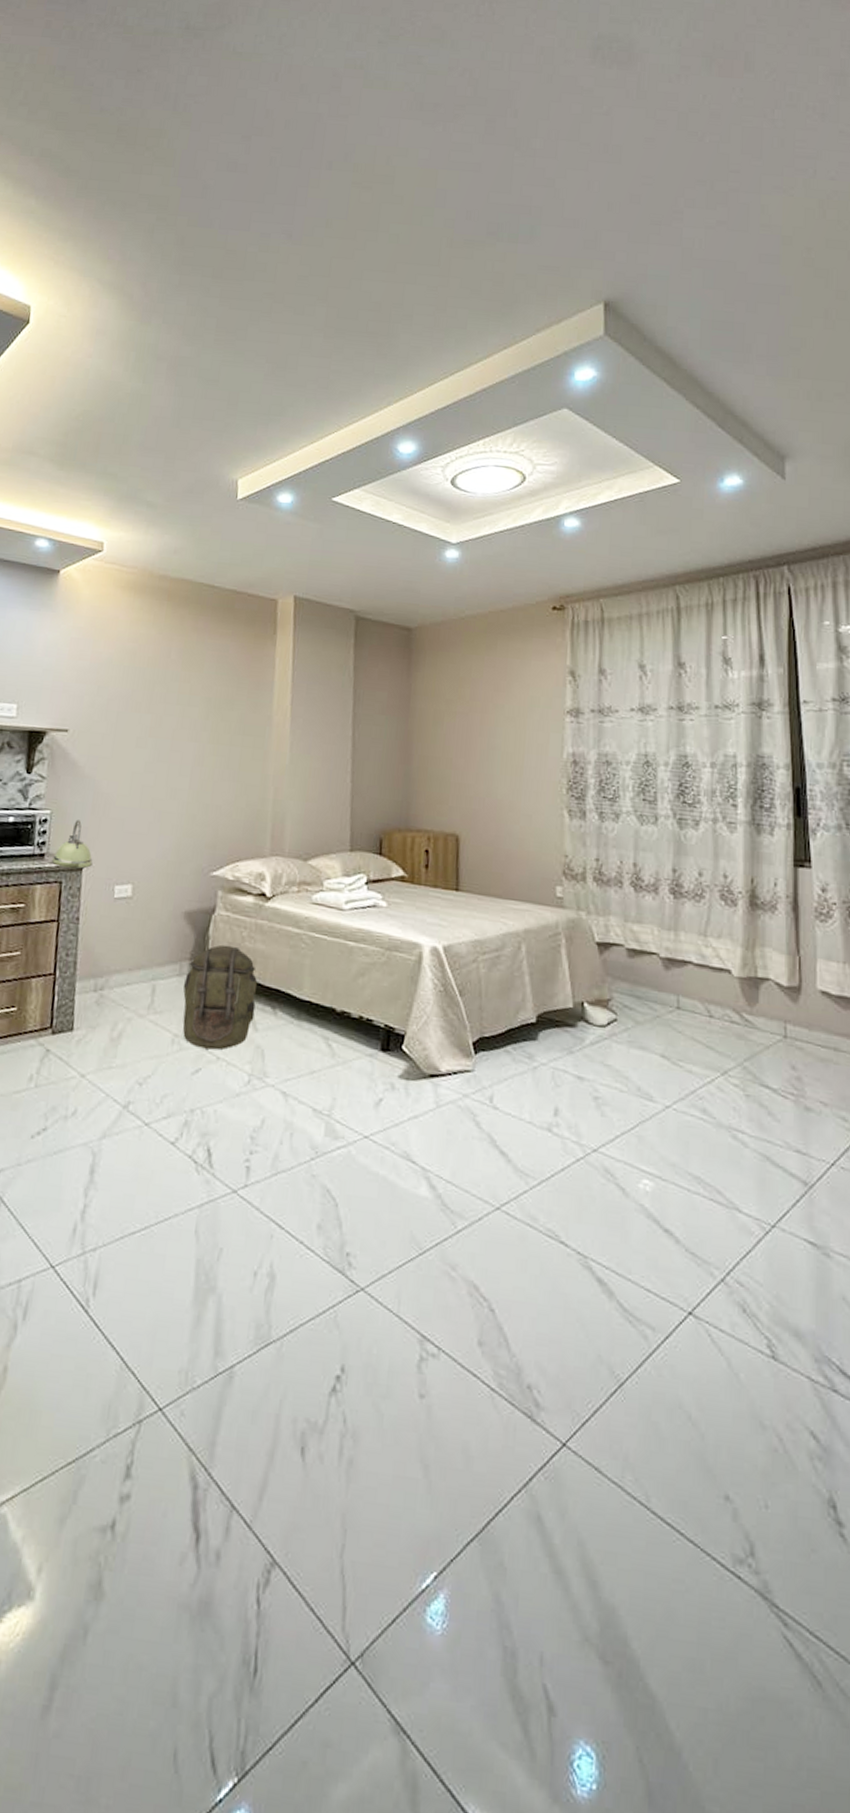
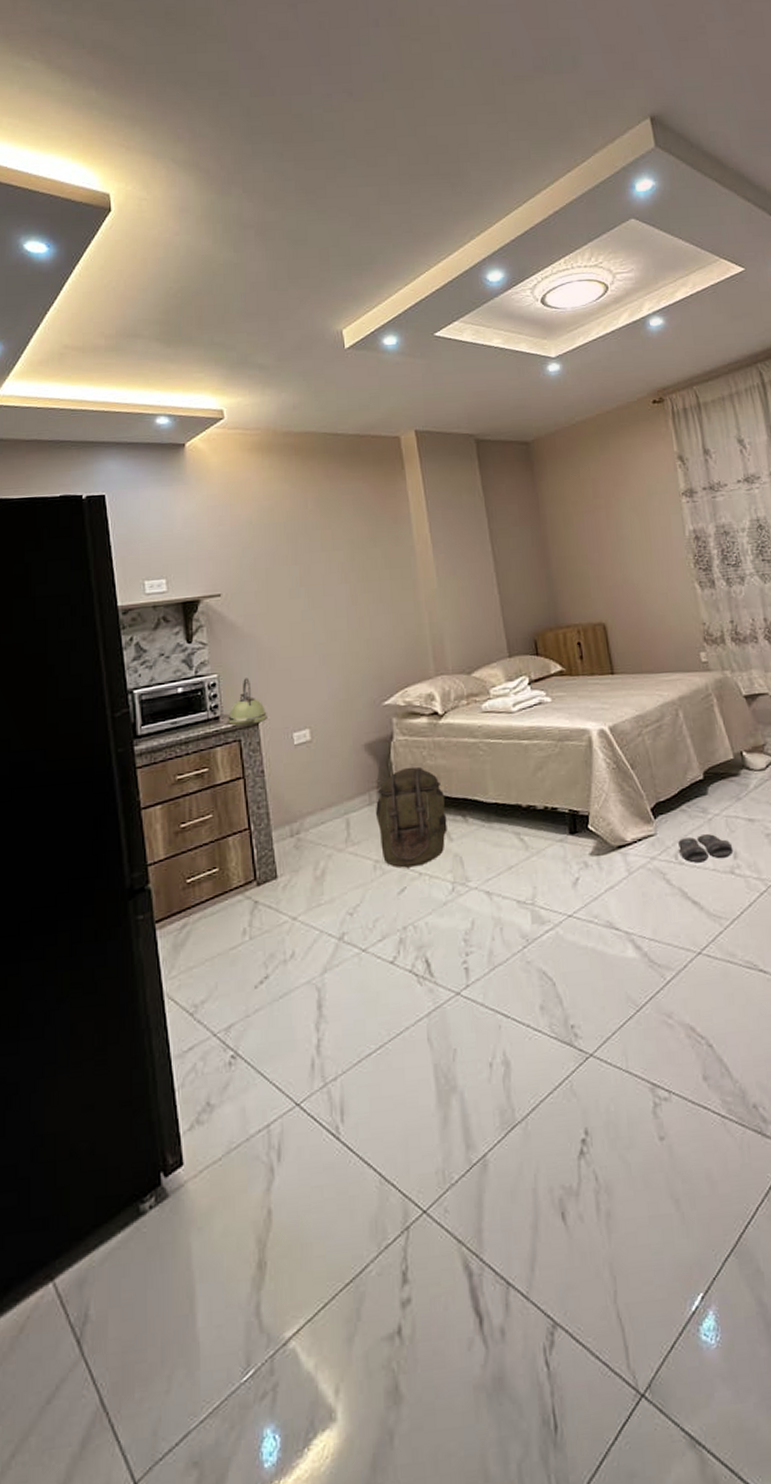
slippers: none [494,1081,554,1112] -> present [678,834,732,863]

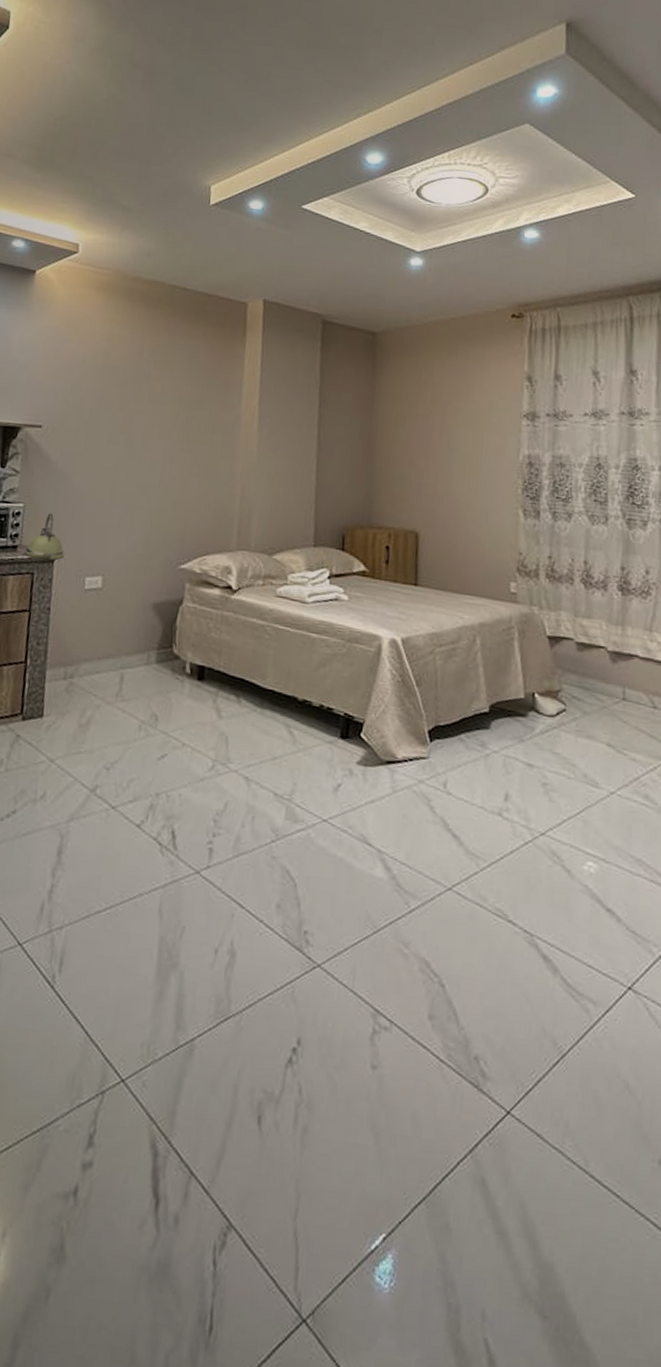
backpack: present [375,767,448,868] -> none [149,635,223,737]
slippers: present [678,834,732,863] -> none [448,768,505,797]

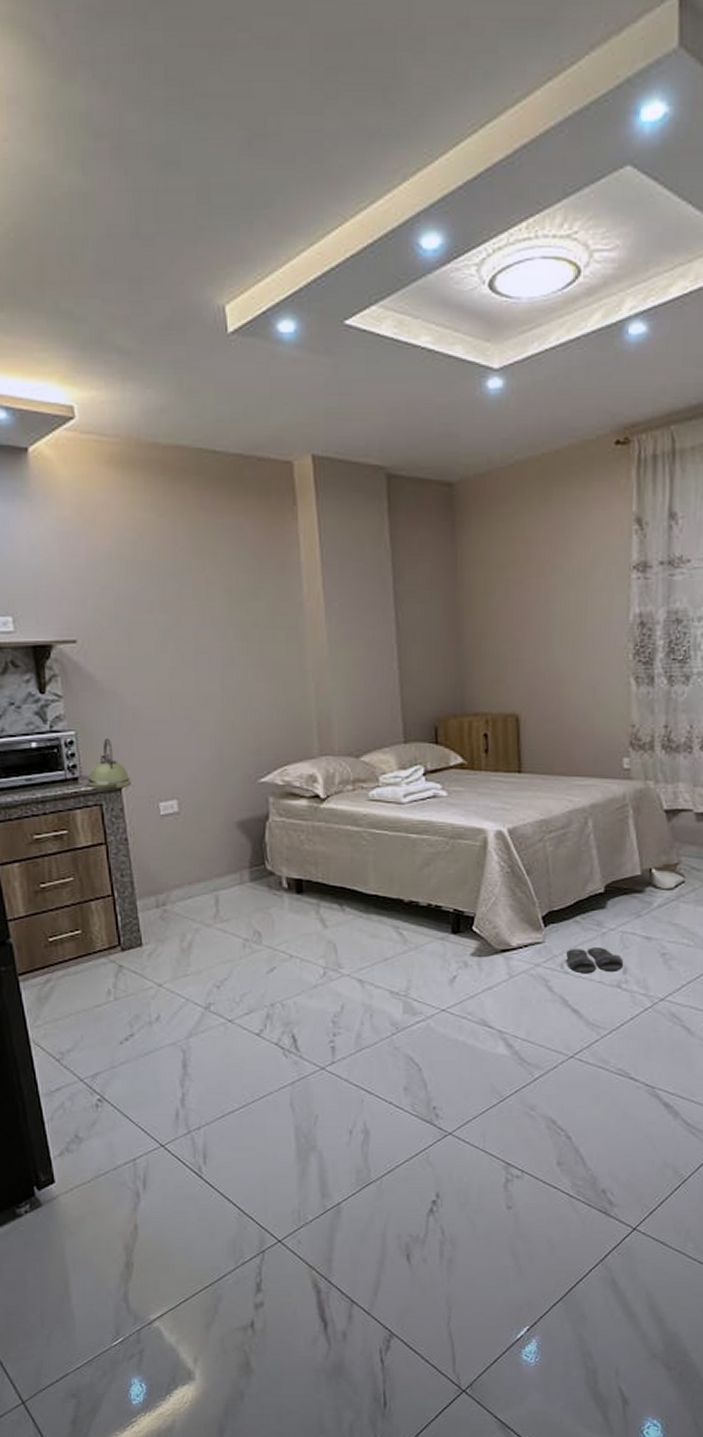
slippers: none [448,768,505,797] -> present [564,948,623,974]

